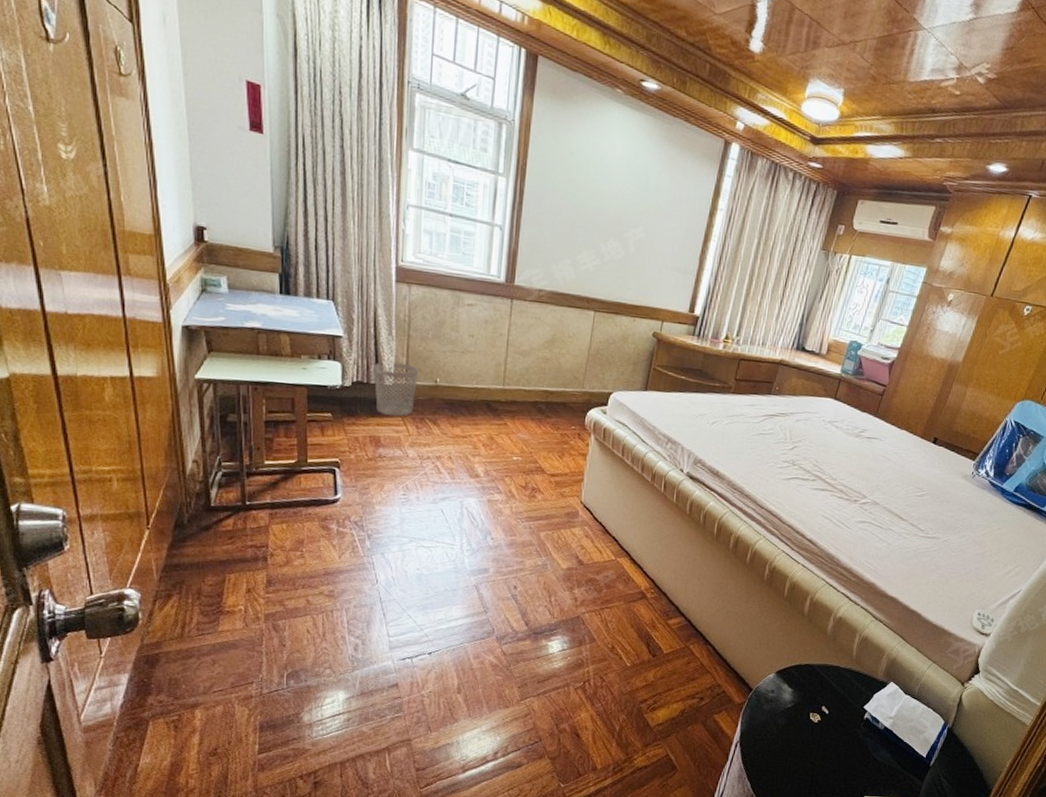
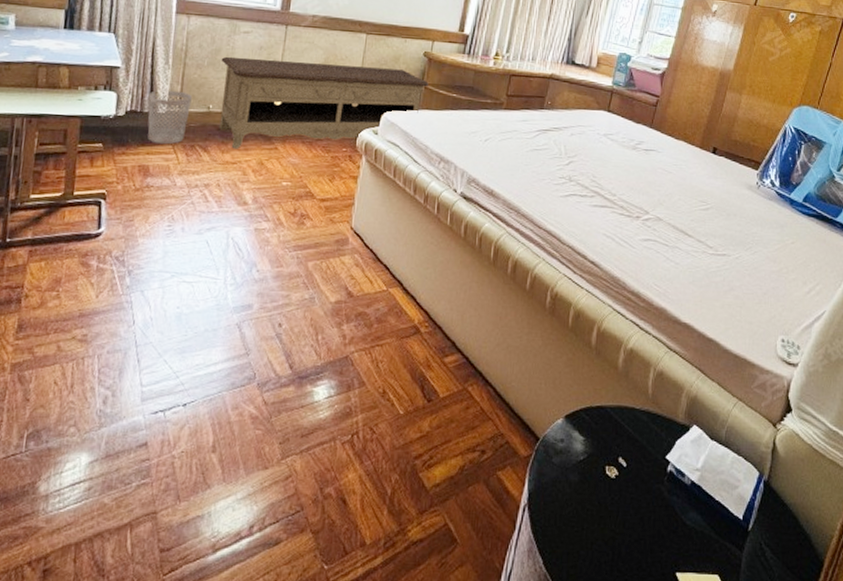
media console: none [445,329,657,424] -> present [219,56,429,149]

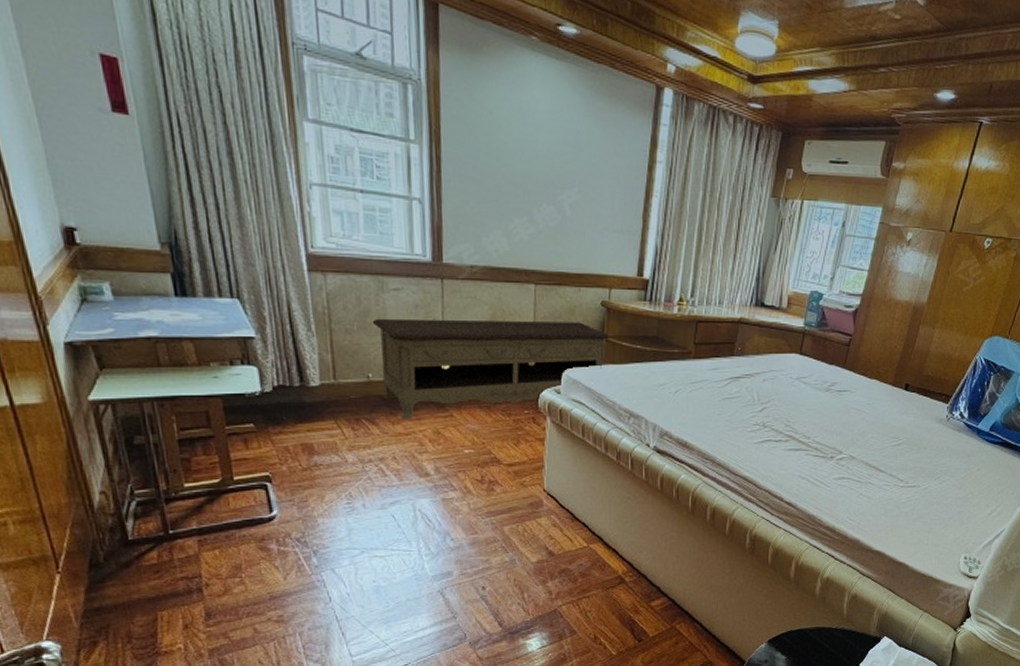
wastebasket: present [147,90,192,144] -> none [295,360,347,419]

